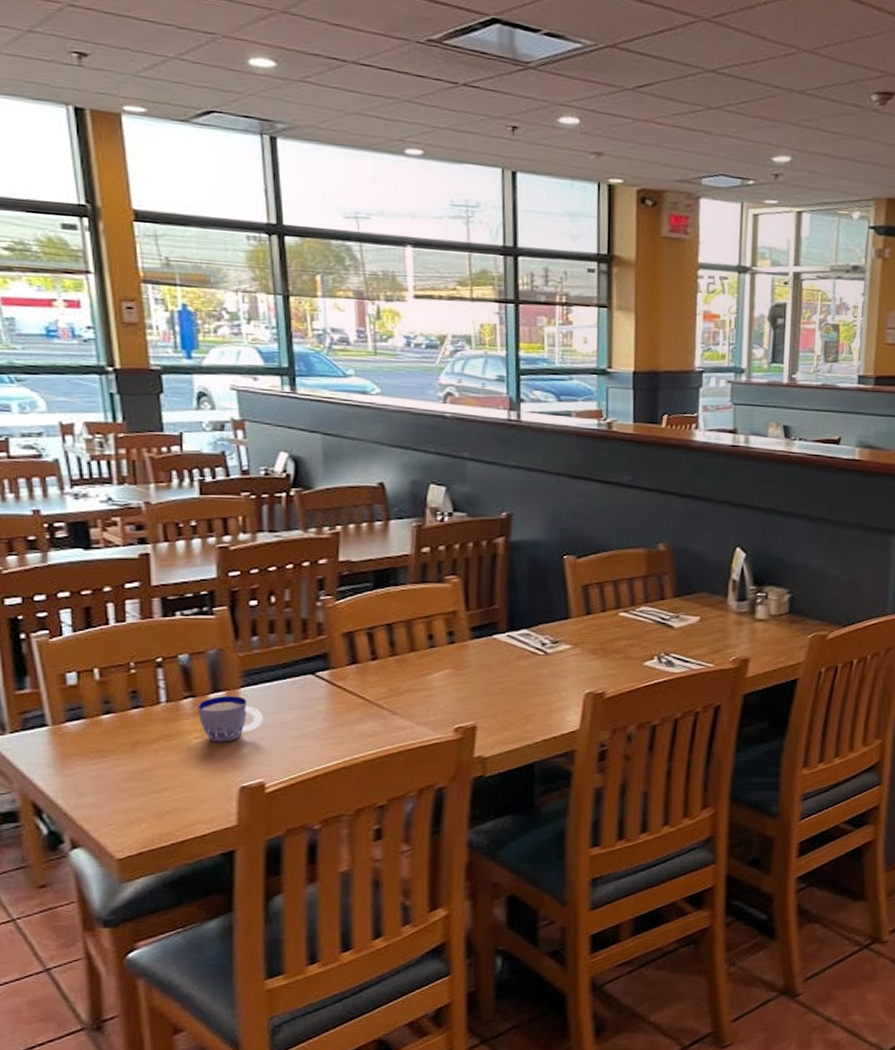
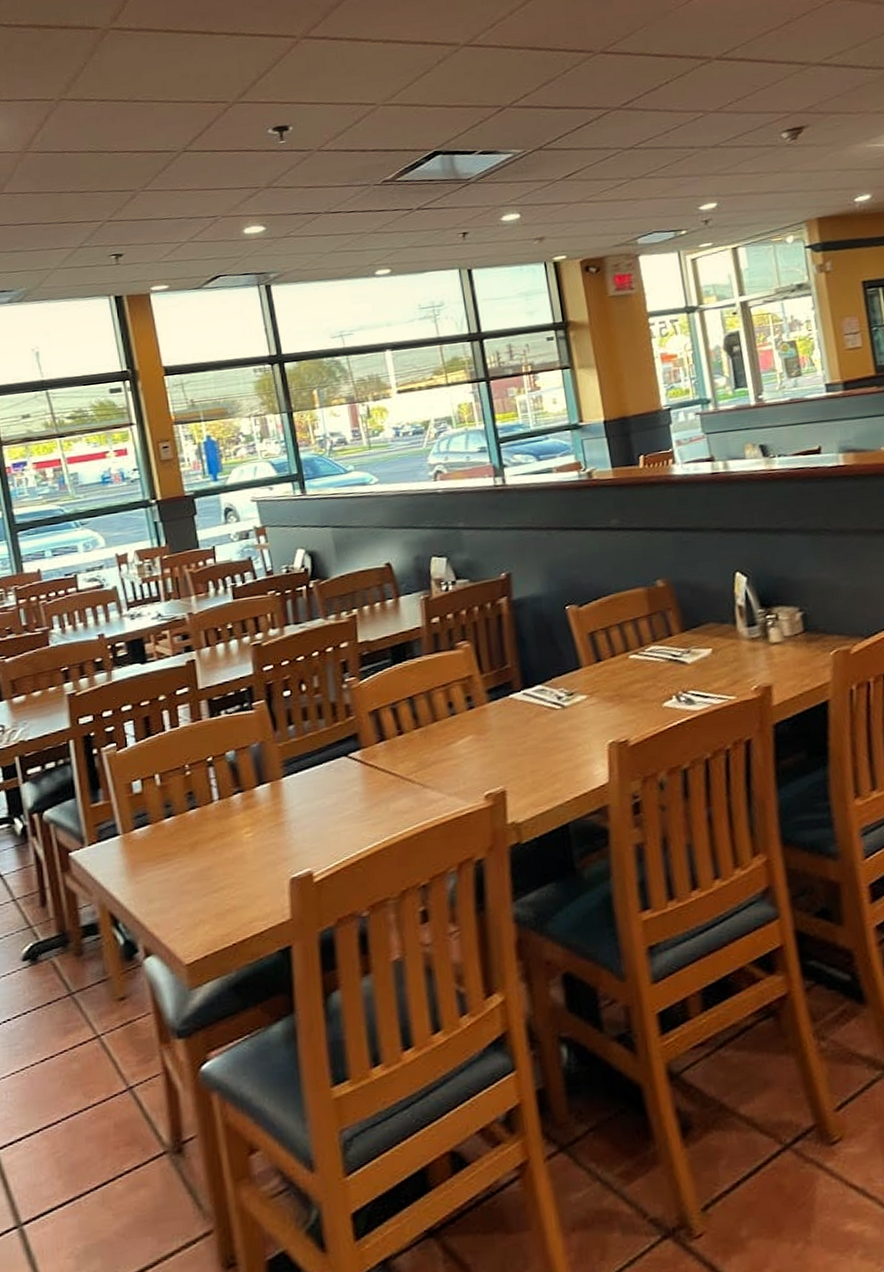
cup: present [197,696,264,743] -> none [246,786,306,835]

